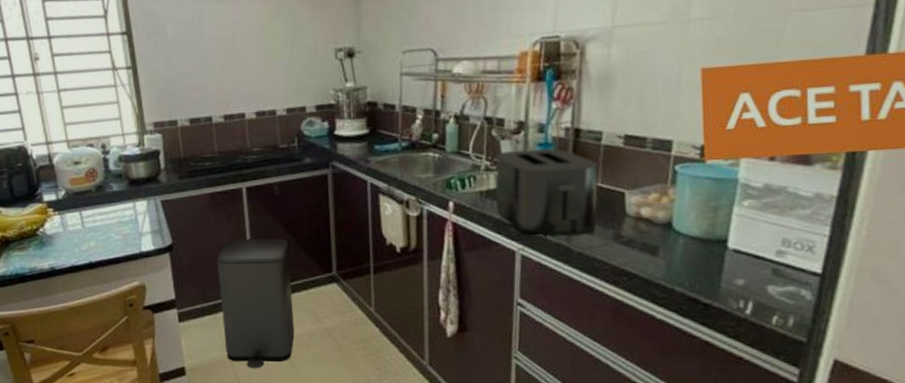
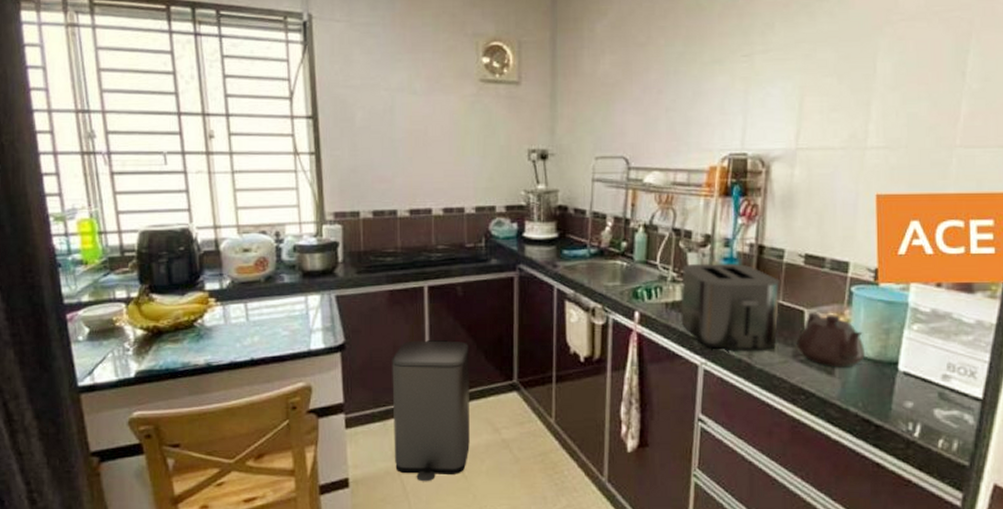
teapot: none [617,193,692,248] -> present [796,312,866,368]

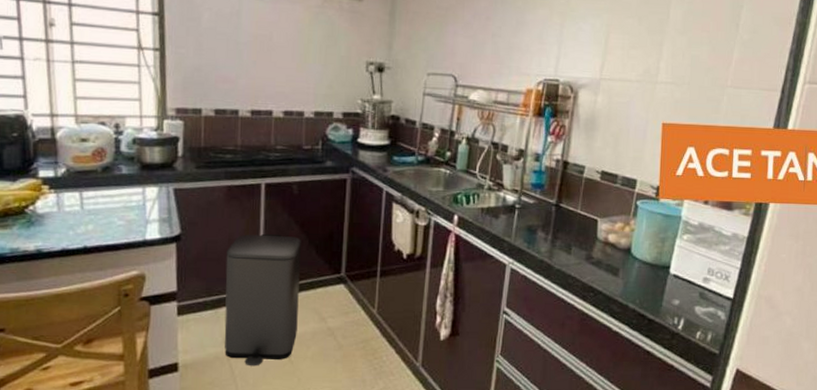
toaster: present [679,263,780,352] -> none [493,174,580,254]
teapot: present [796,312,866,368] -> none [589,221,645,270]

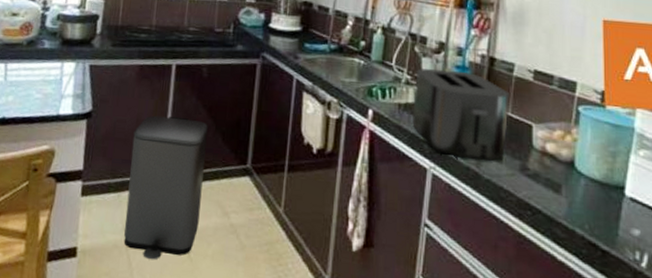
toaster: none [493,174,580,254] -> present [411,68,509,161]

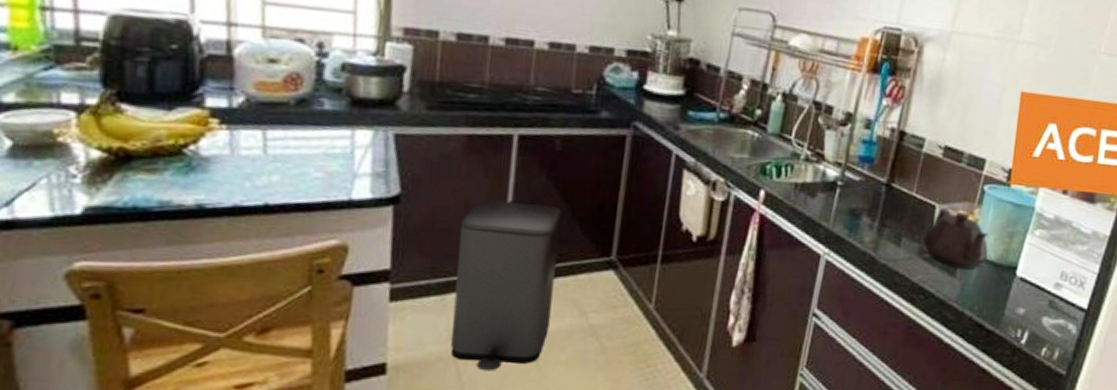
toaster: present [411,68,509,161] -> none [808,142,916,245]
teapot: none [524,127,593,187] -> present [923,208,989,269]

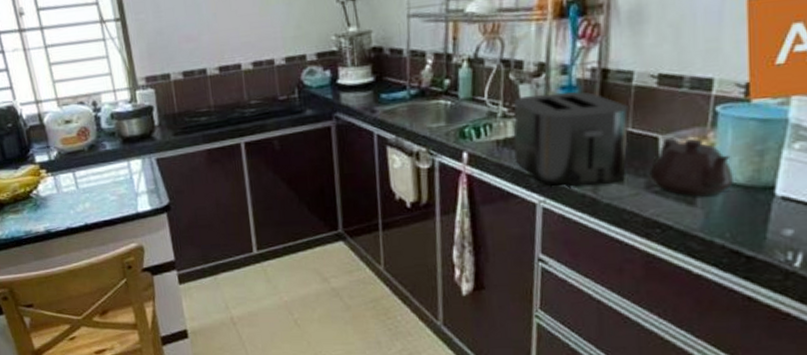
pedal bin: present [450,199,562,372] -> none [216,194,300,331]
toaster: none [808,142,916,245] -> present [513,91,629,187]

